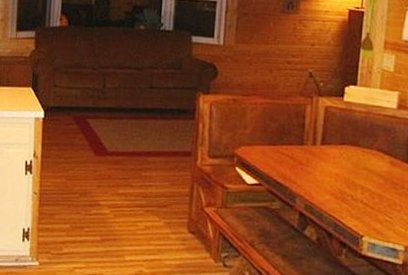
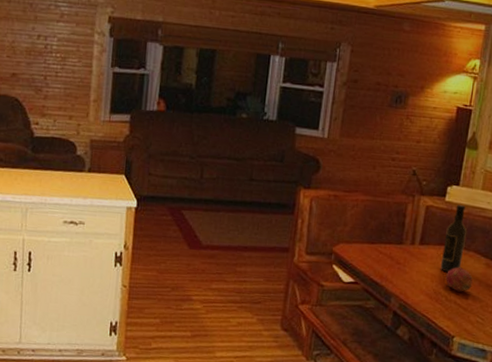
wine bottle: none [343,104,369,172] -> present [440,205,467,273]
fruit: none [350,166,378,191] -> present [446,267,473,292]

